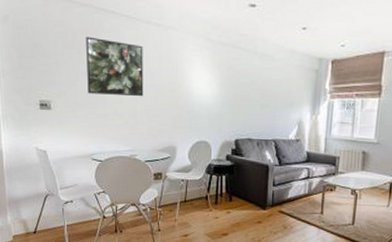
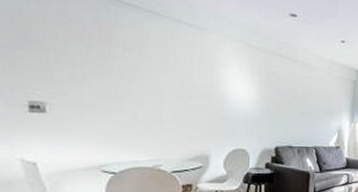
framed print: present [86,36,144,97] -> none [98,30,172,101]

